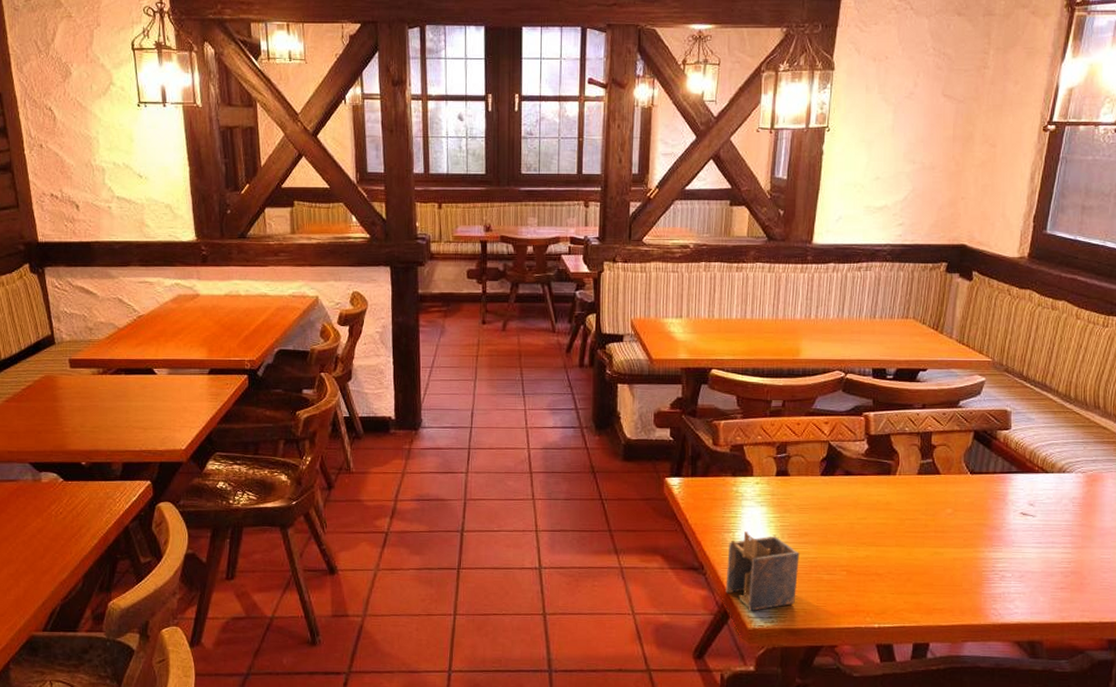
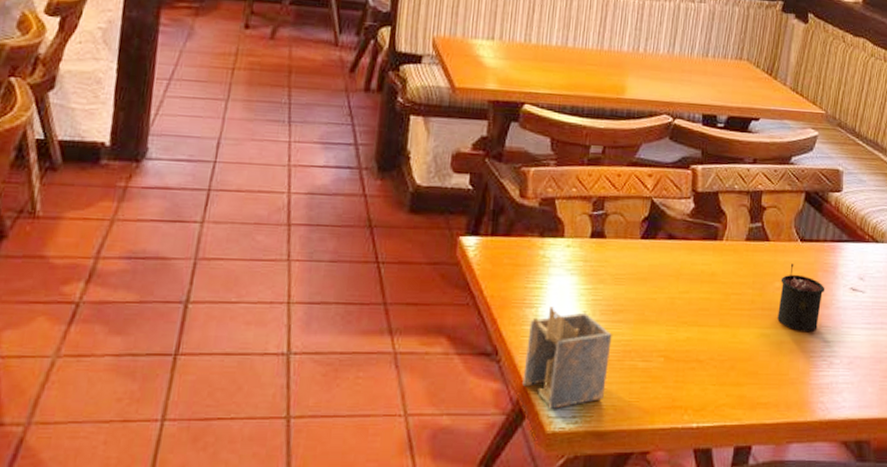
candle: none [950,493,996,550] -> present [777,264,825,331]

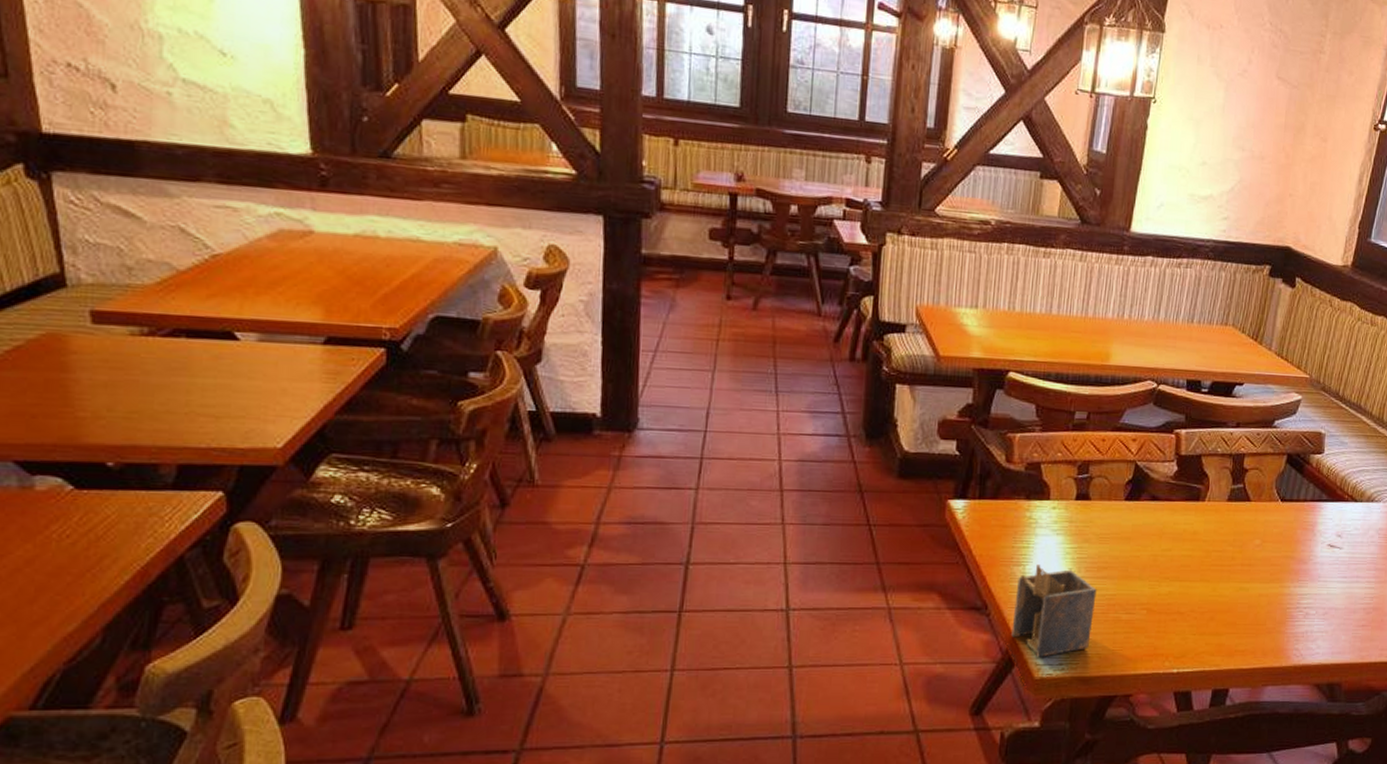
candle: present [777,264,825,331] -> none [1256,523,1304,585]

